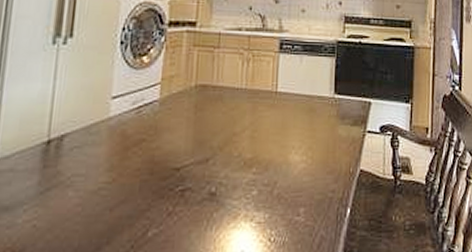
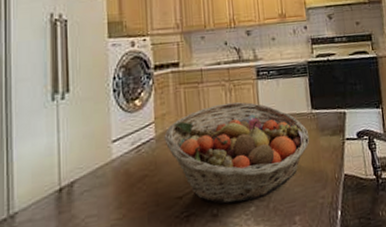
fruit basket: none [169,73,328,184] -> present [164,101,310,204]

